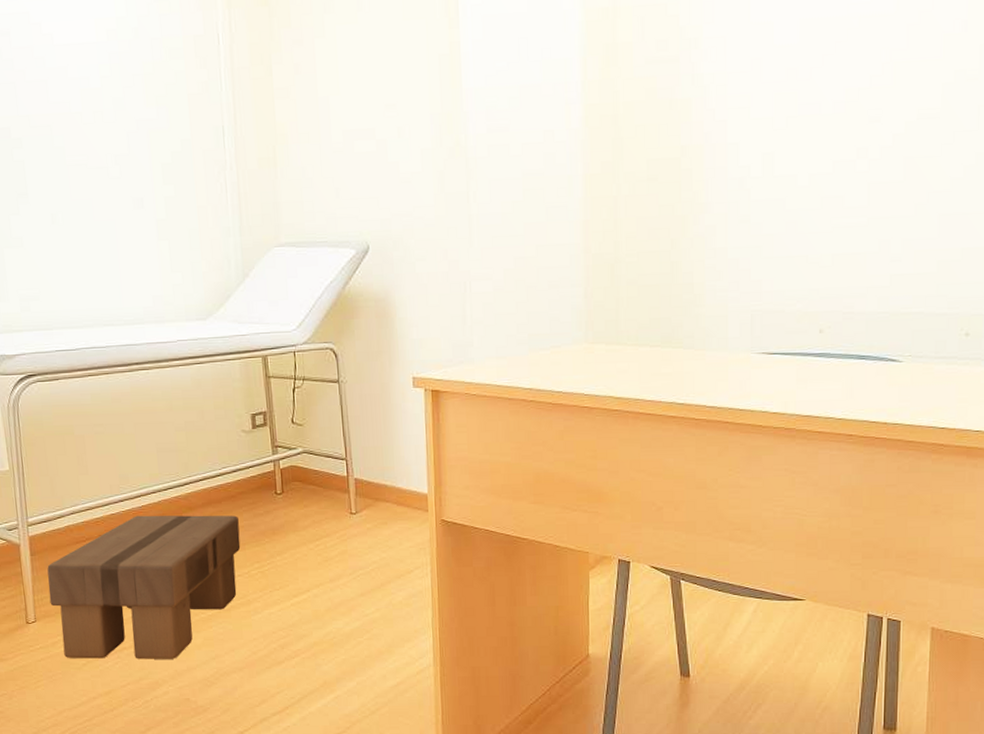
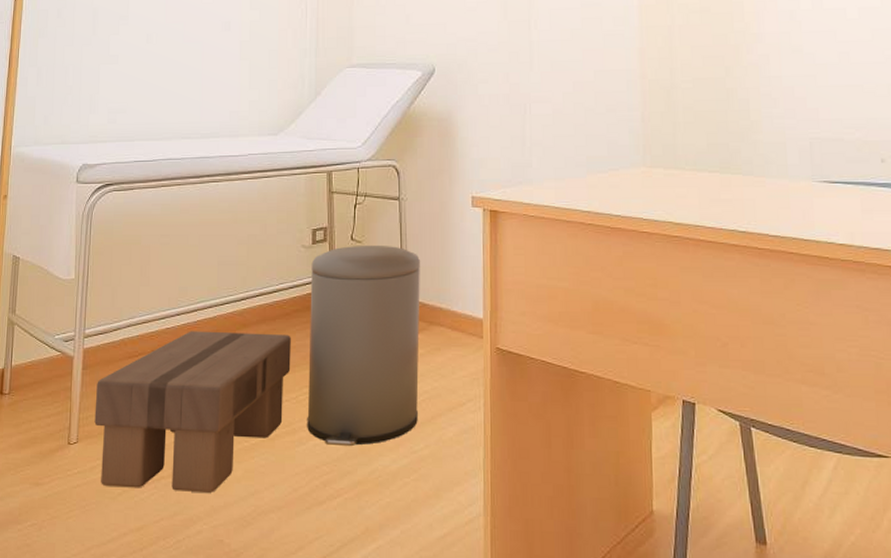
pedal bin: none [253,427,368,614] -> present [307,244,420,447]

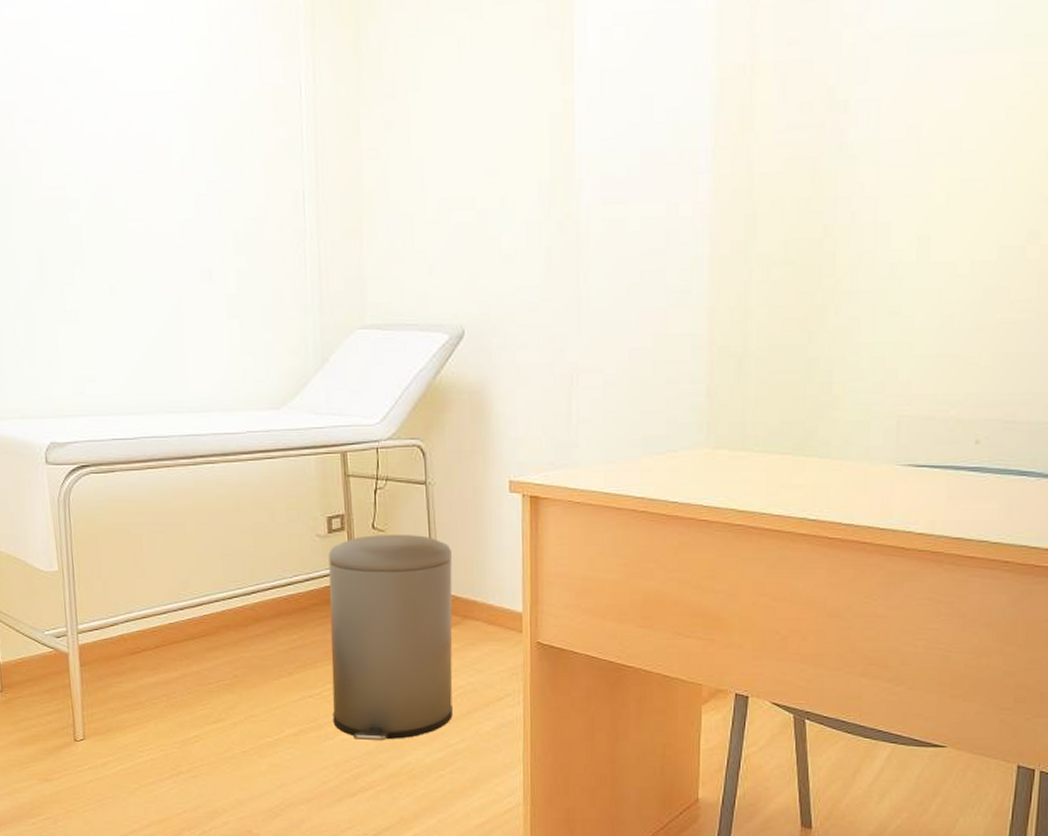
footstool: present [94,331,291,493] -> none [98,626,312,786]

